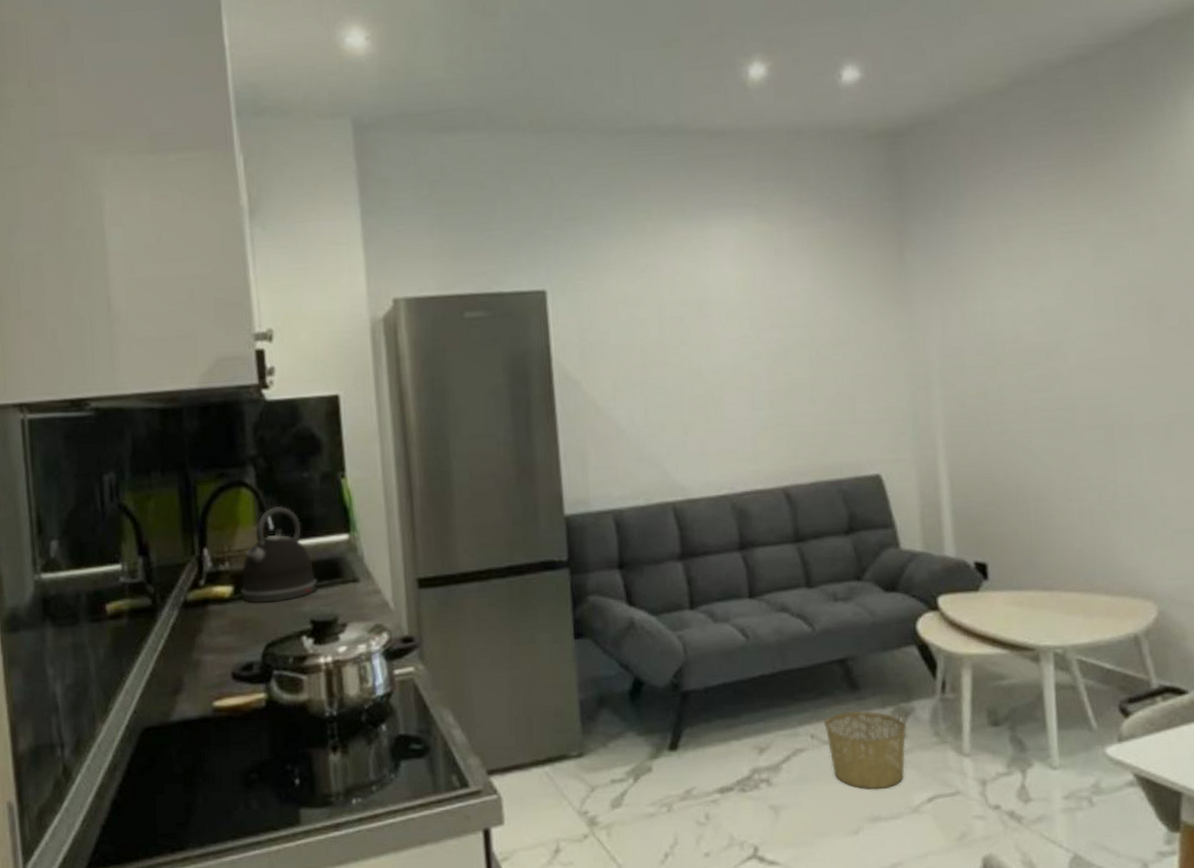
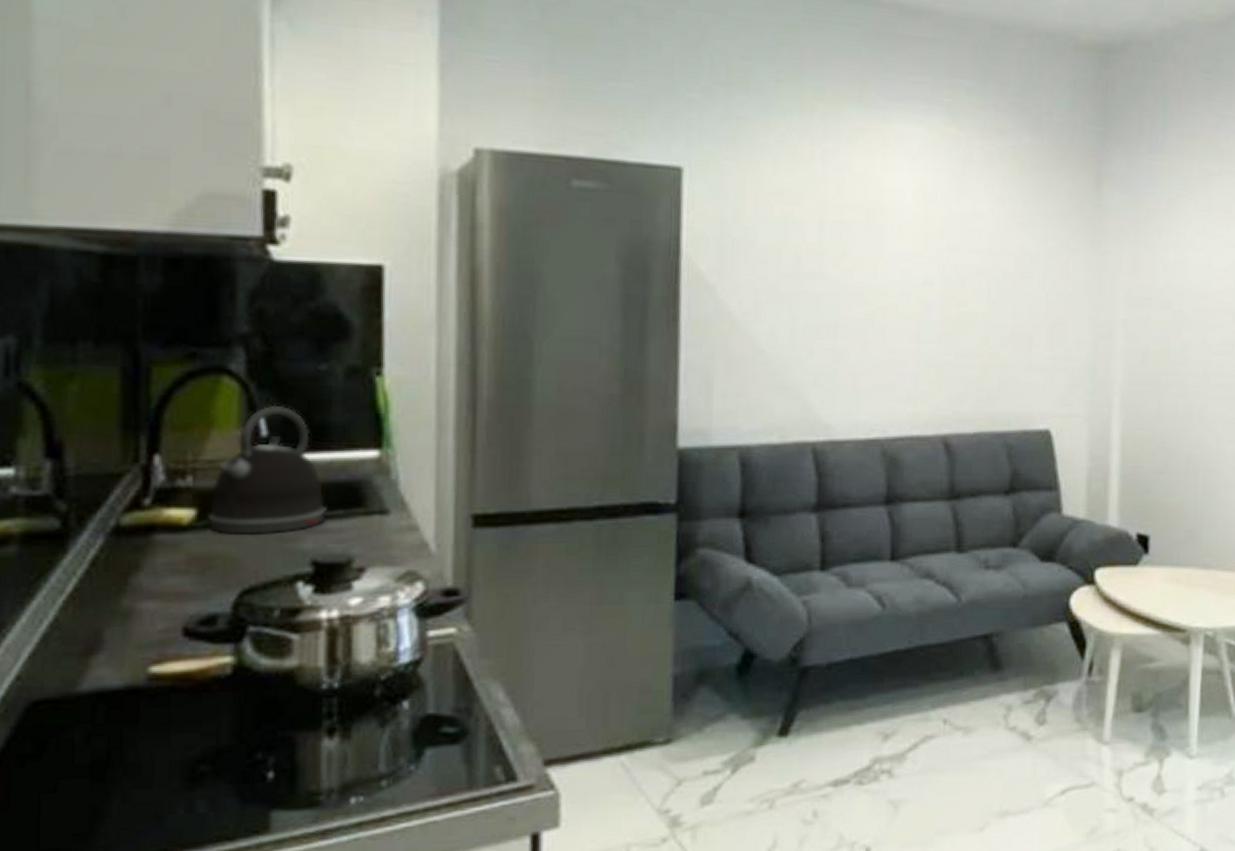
basket: present [823,710,907,790] -> none [958,692,1048,781]

